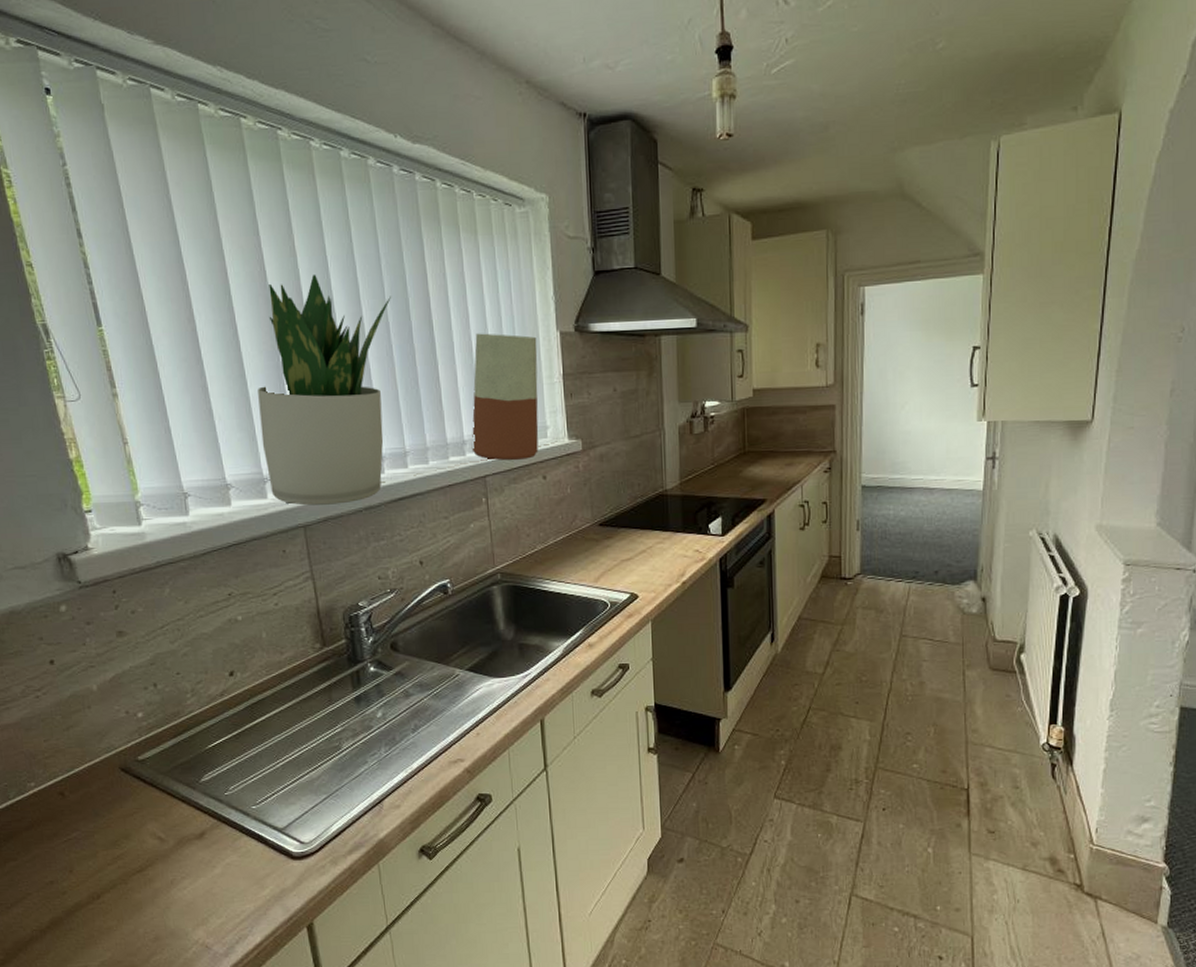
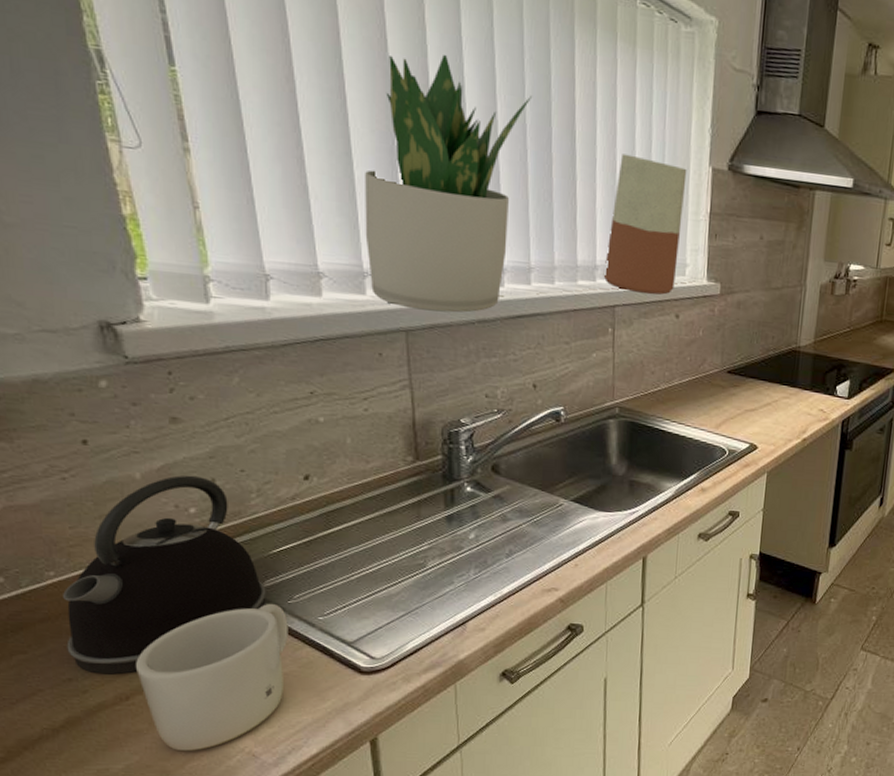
kettle: none [42,682,206,875] -> present [63,475,266,675]
mug: none [103,796,228,946] -> present [136,603,289,752]

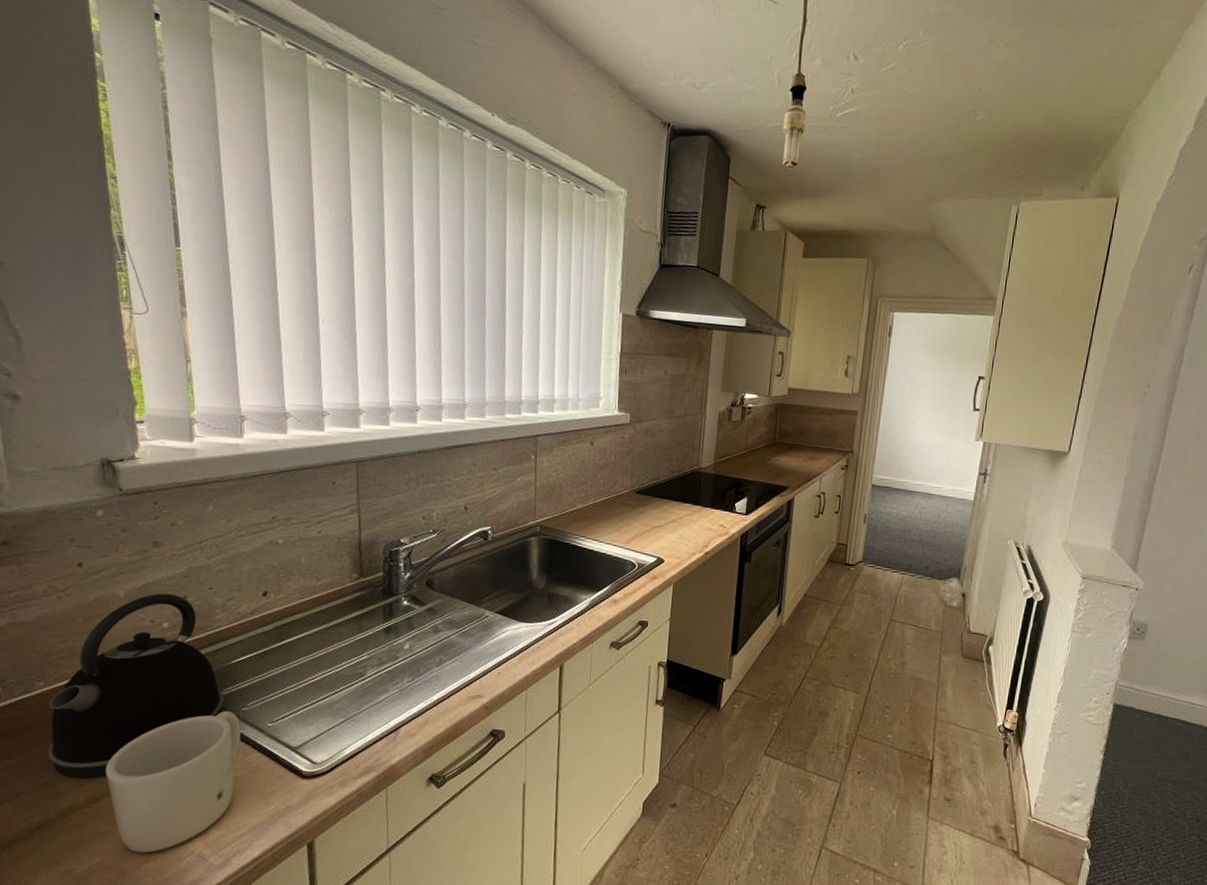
planter: present [365,54,532,313] -> none [326,228,469,445]
vase: present [603,154,687,295] -> none [527,304,601,425]

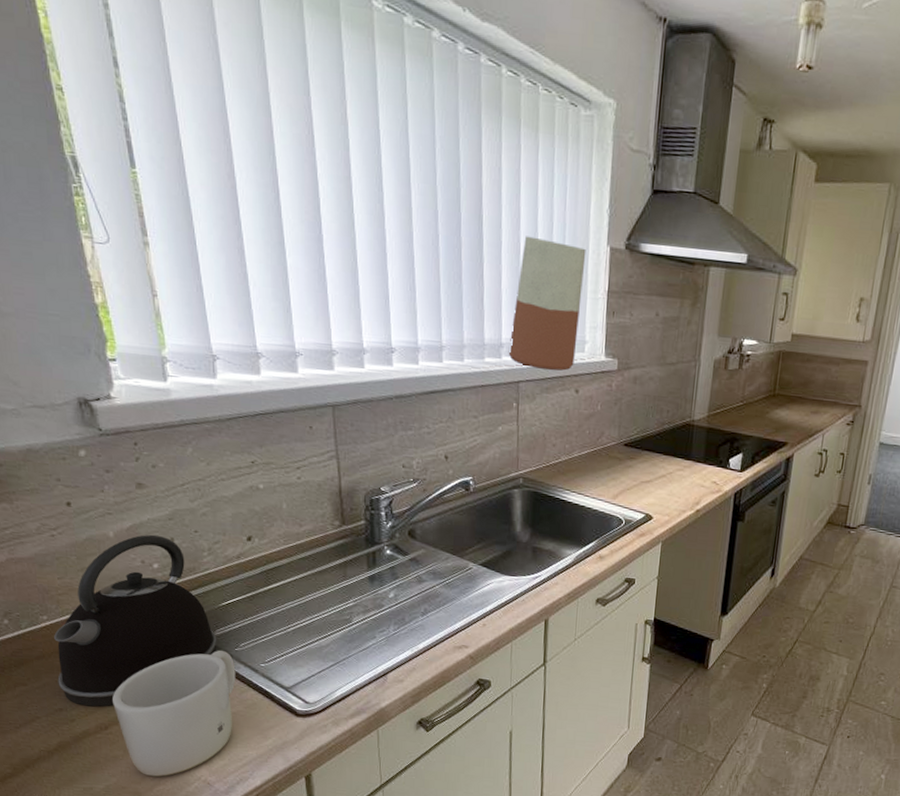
vase: none [527,304,601,425] -> present [508,236,586,371]

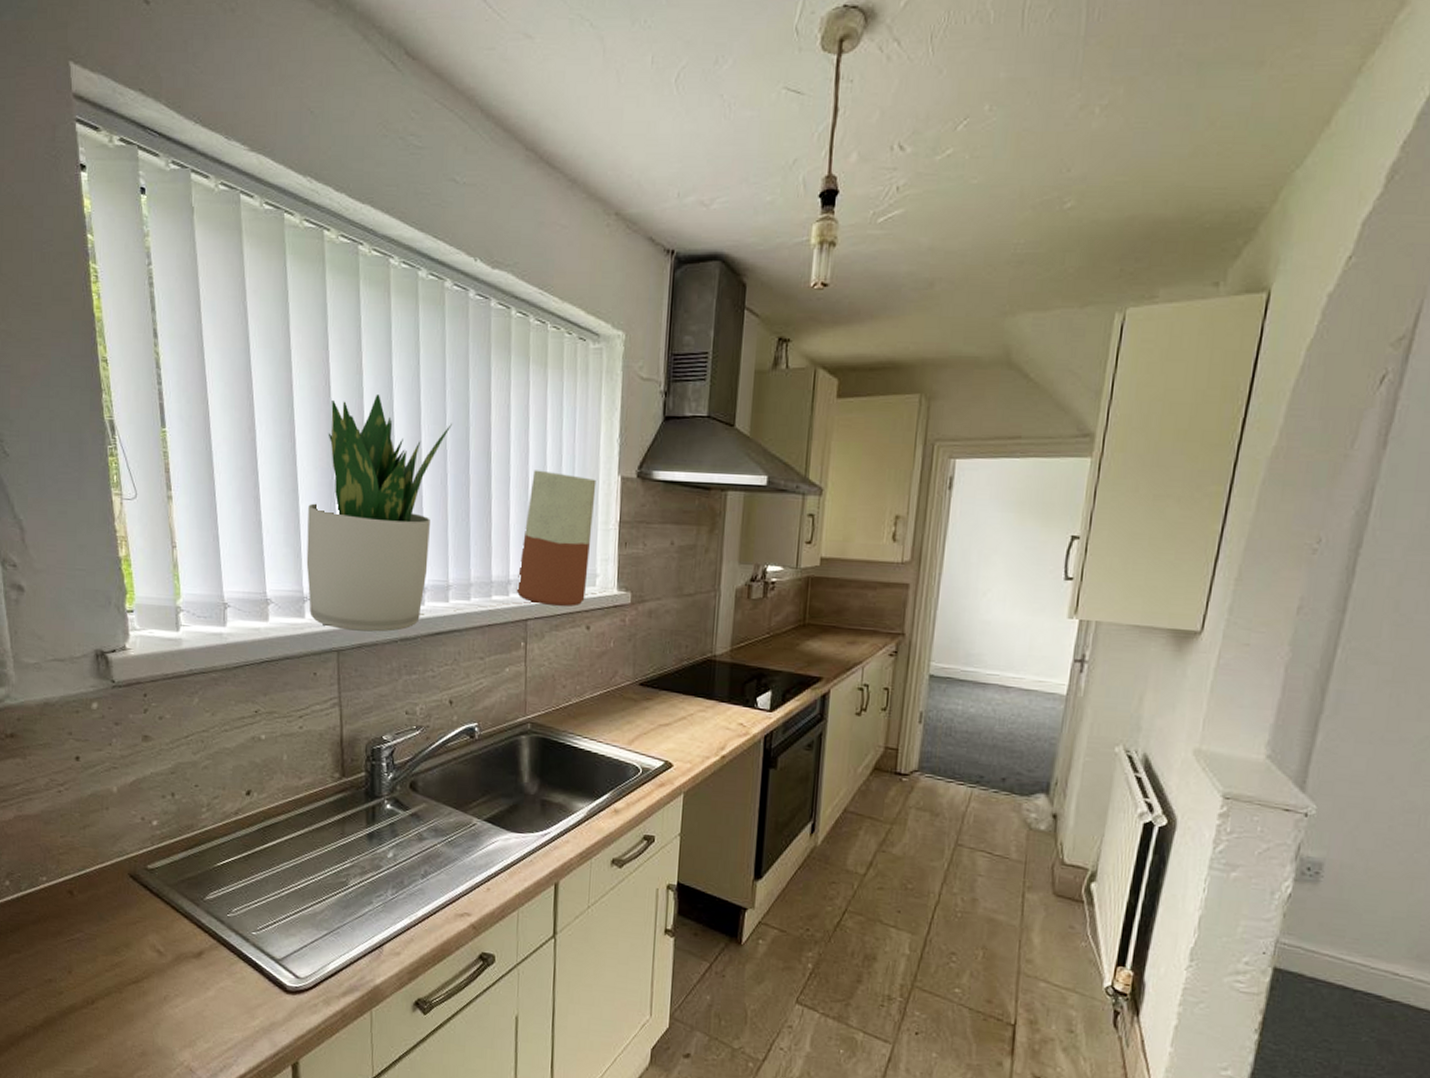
kettle: present [54,534,217,707] -> none [50,789,210,978]
mug: present [112,650,236,777] -> none [102,915,227,1061]
planter: none [296,147,442,389] -> present [306,393,452,632]

